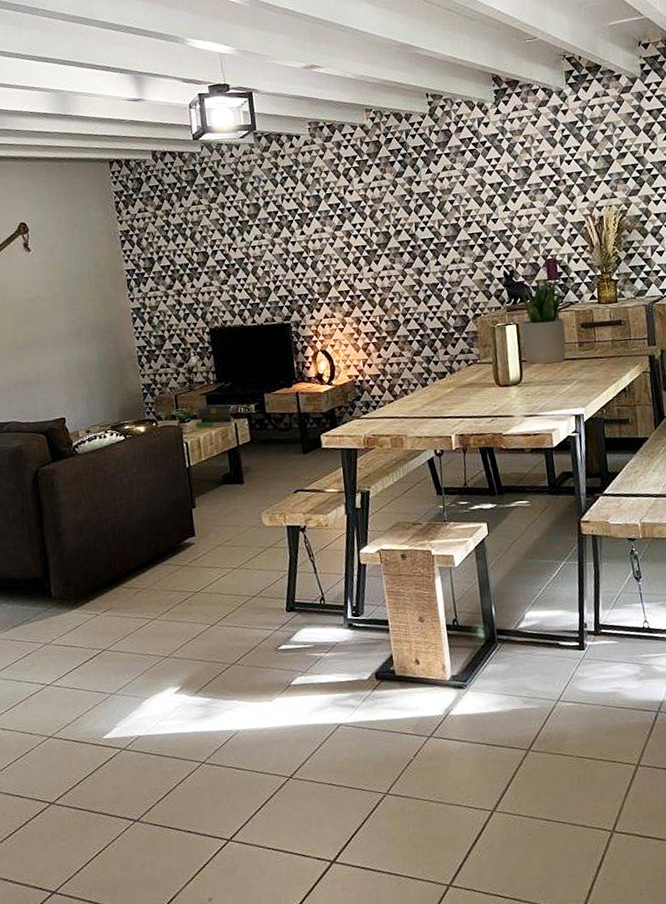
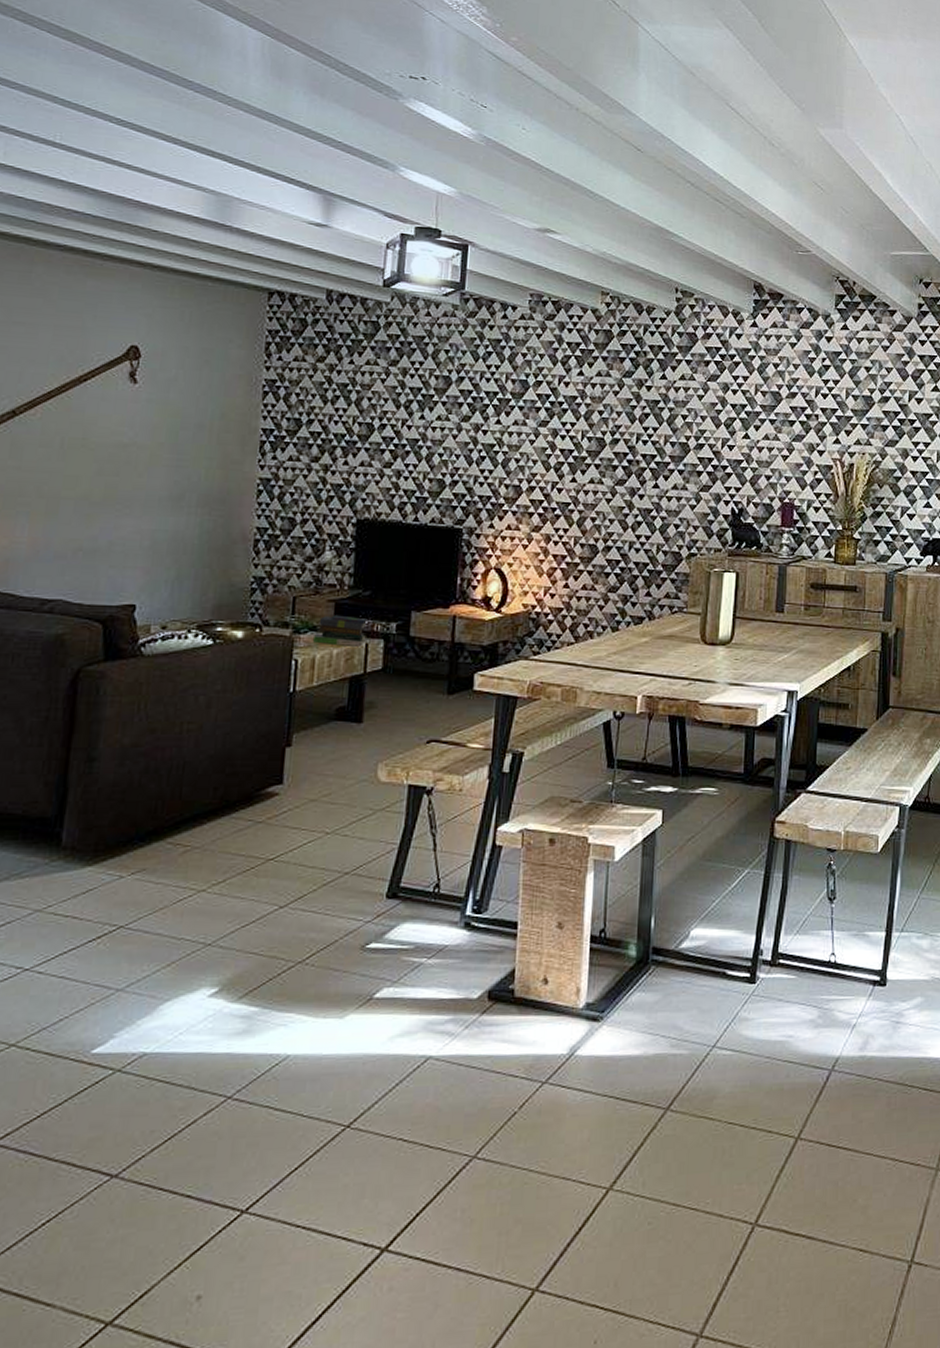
planter: present [521,278,566,365] -> none [740,524,796,625]

